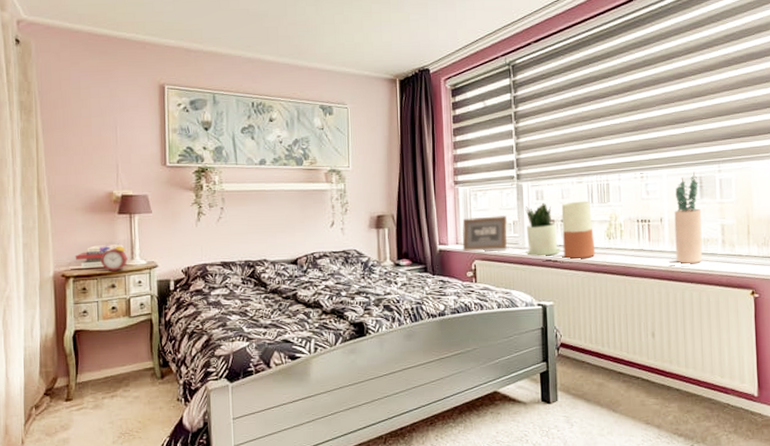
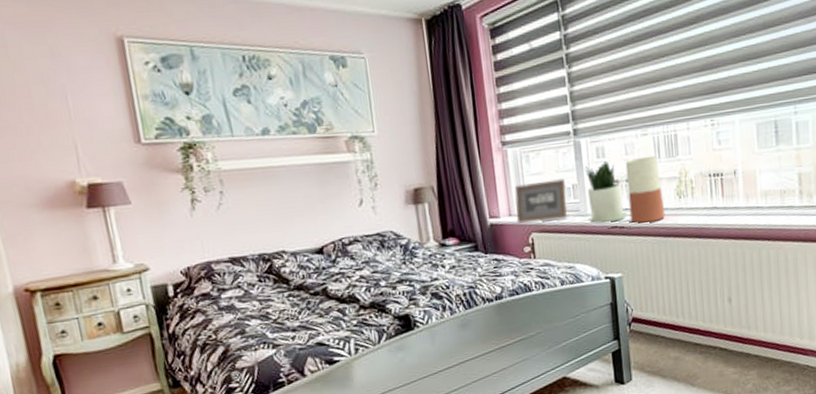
books: present [75,244,124,269] -> none [38,245,101,280]
alarm clock: present [100,241,128,272] -> none [71,242,109,280]
vase: present [674,171,703,265] -> none [748,114,780,220]

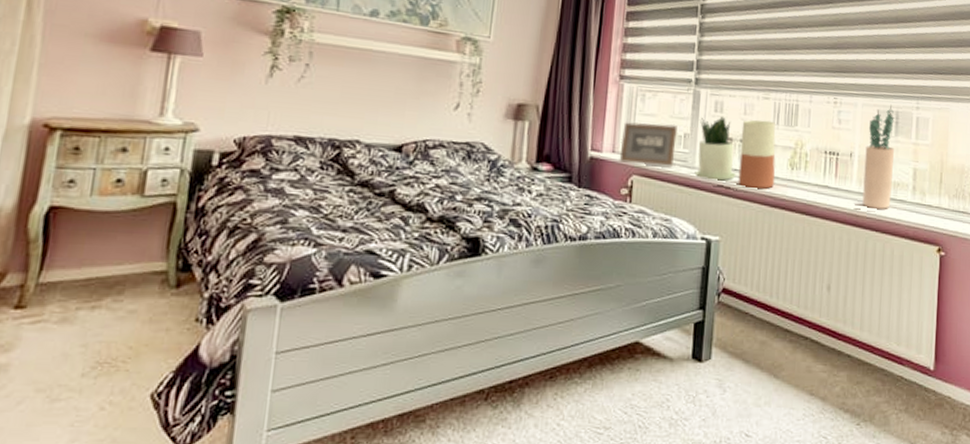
vase: none [748,114,780,220] -> present [862,104,895,210]

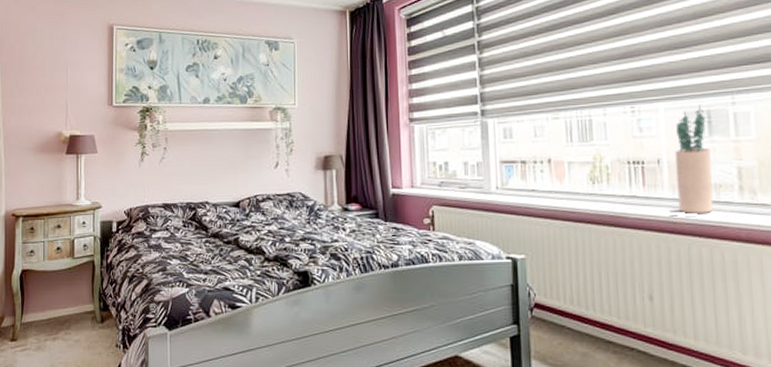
picture frame: present [619,122,678,168] -> none [417,156,471,196]
planter: present [694,116,736,181] -> none [491,141,534,203]
vase: present [738,120,776,190] -> none [534,139,576,207]

